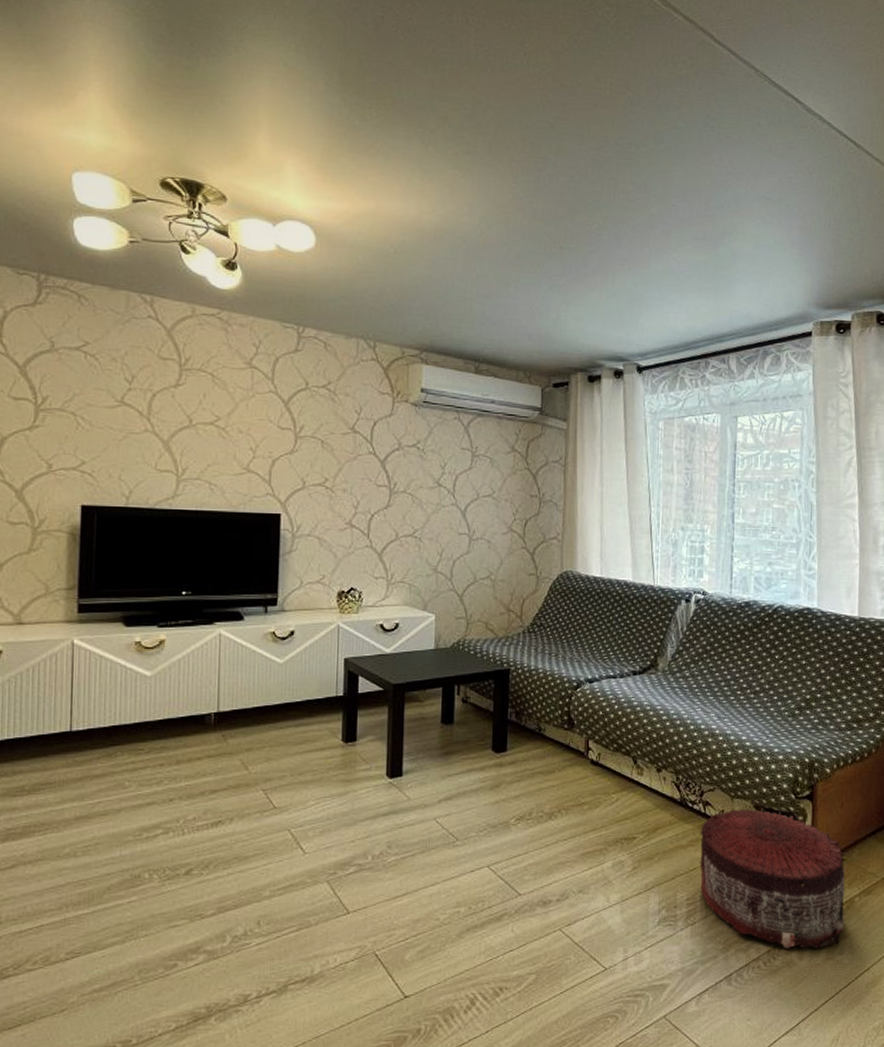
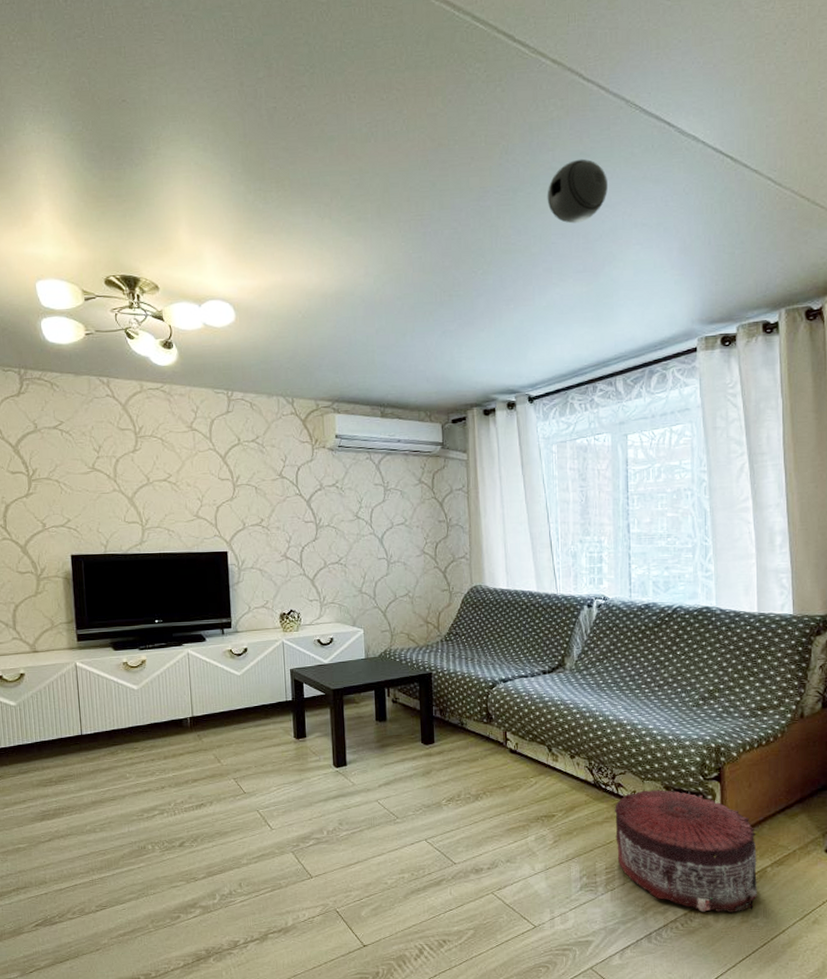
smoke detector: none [670,122,733,188] -> present [547,158,608,224]

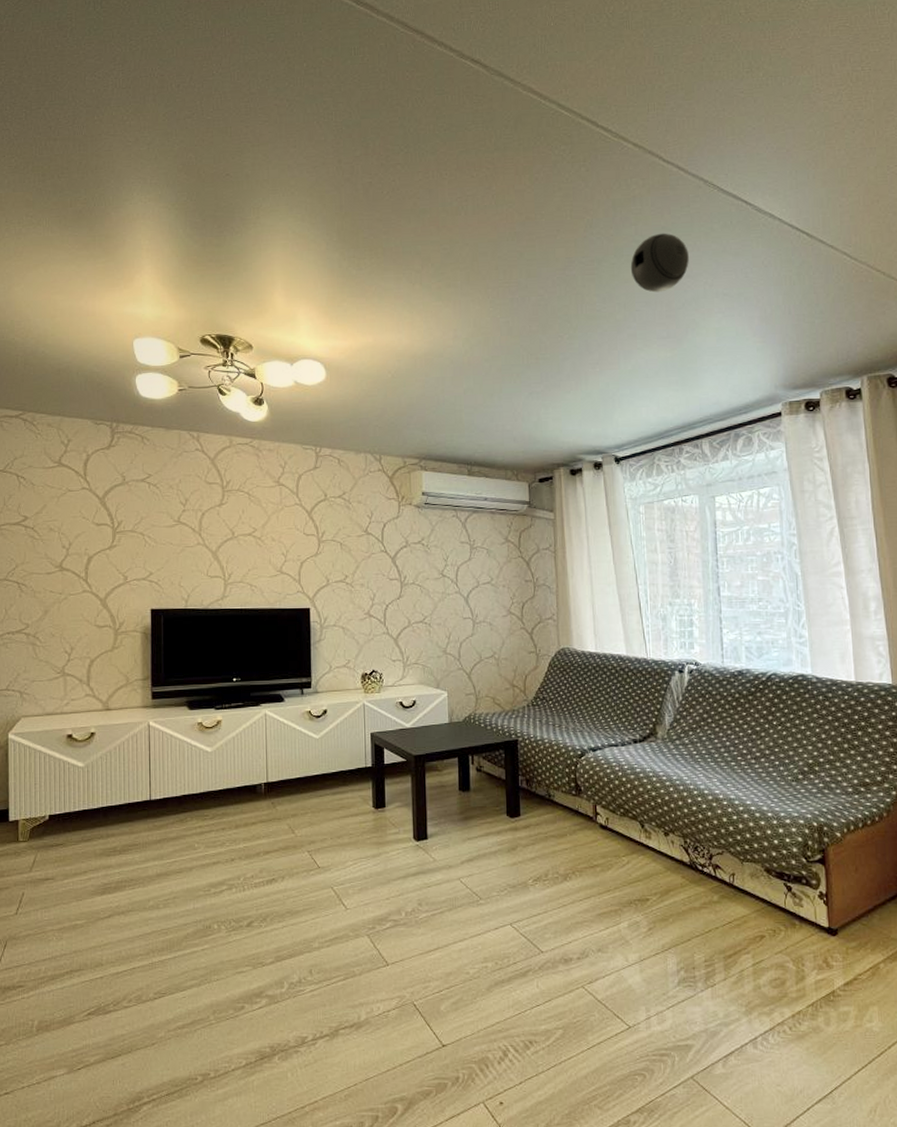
pouf: present [614,789,758,913] -> none [712,871,872,1015]

